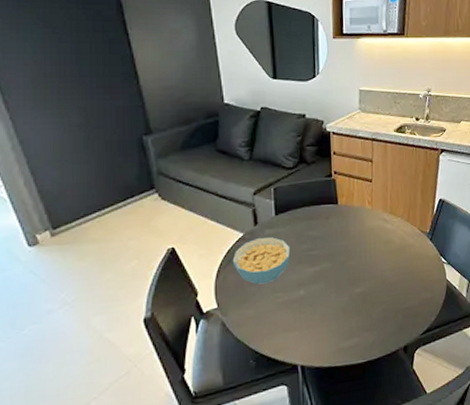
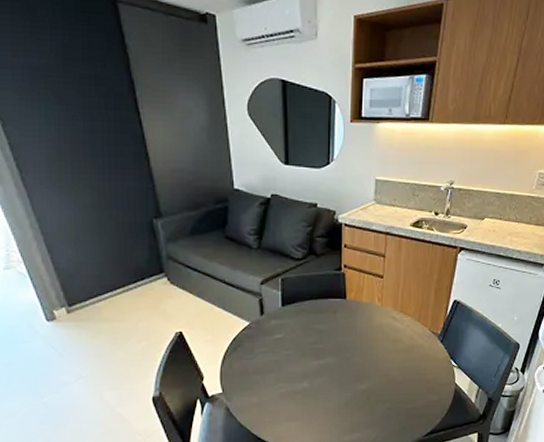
cereal bowl: present [232,237,291,285] -> none [237,327,296,374]

